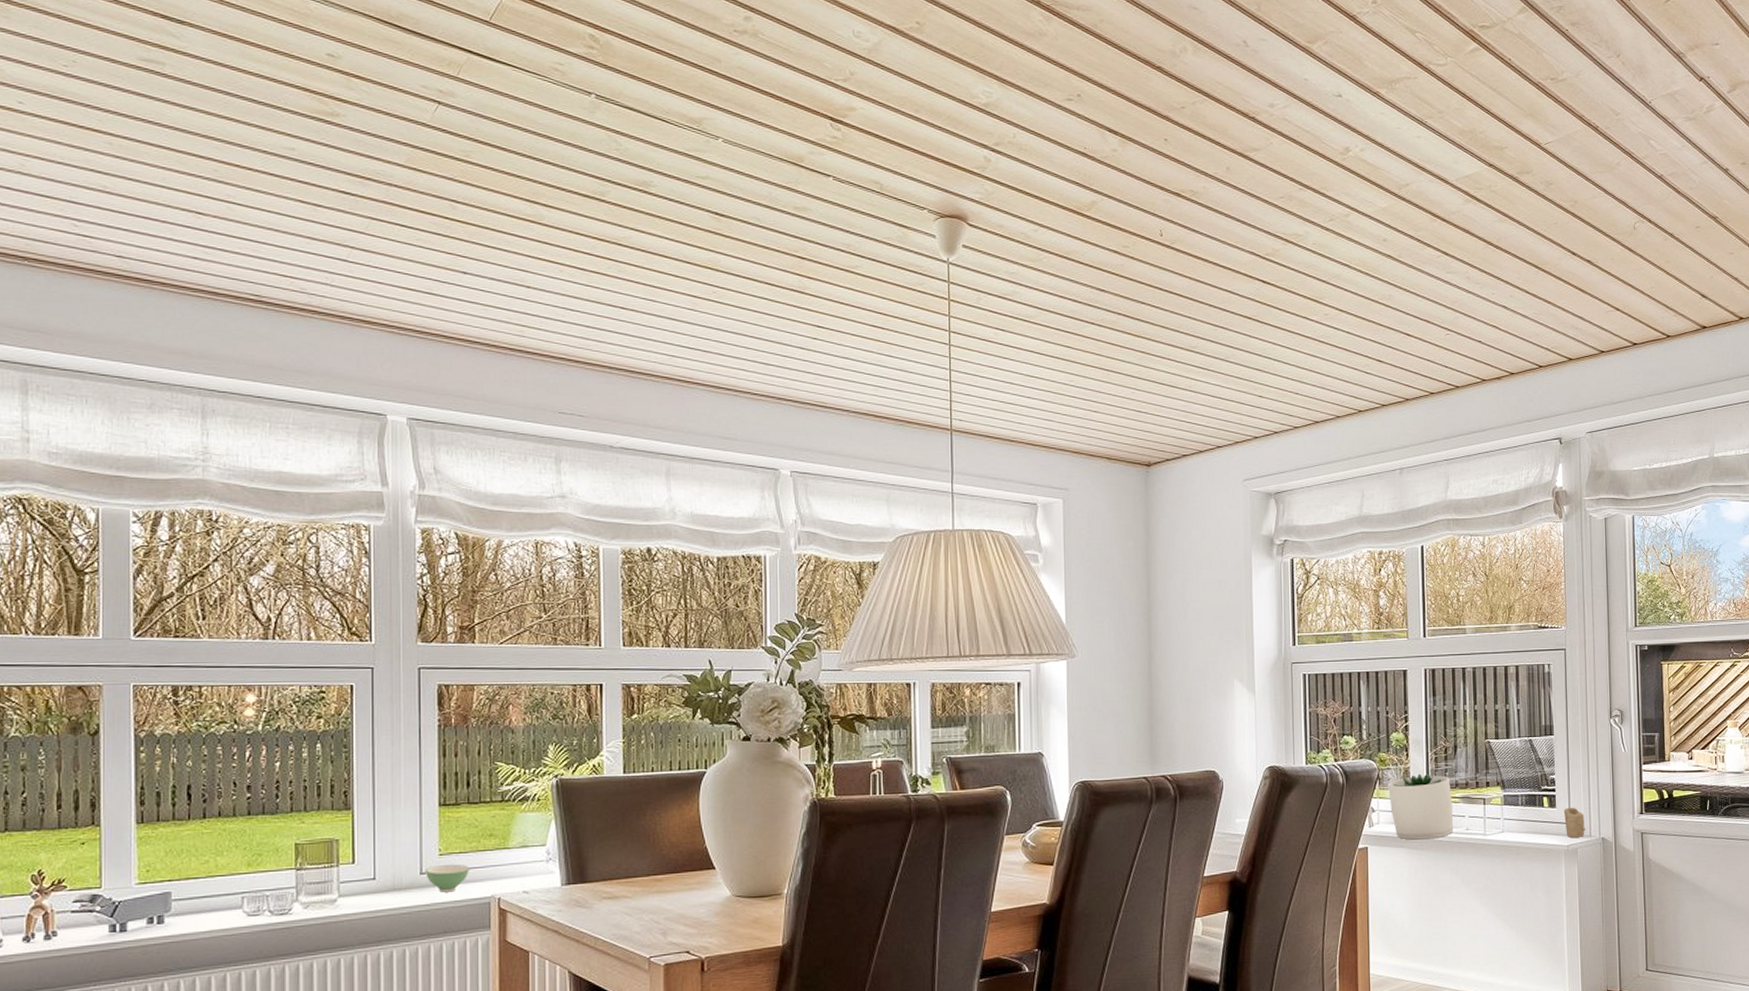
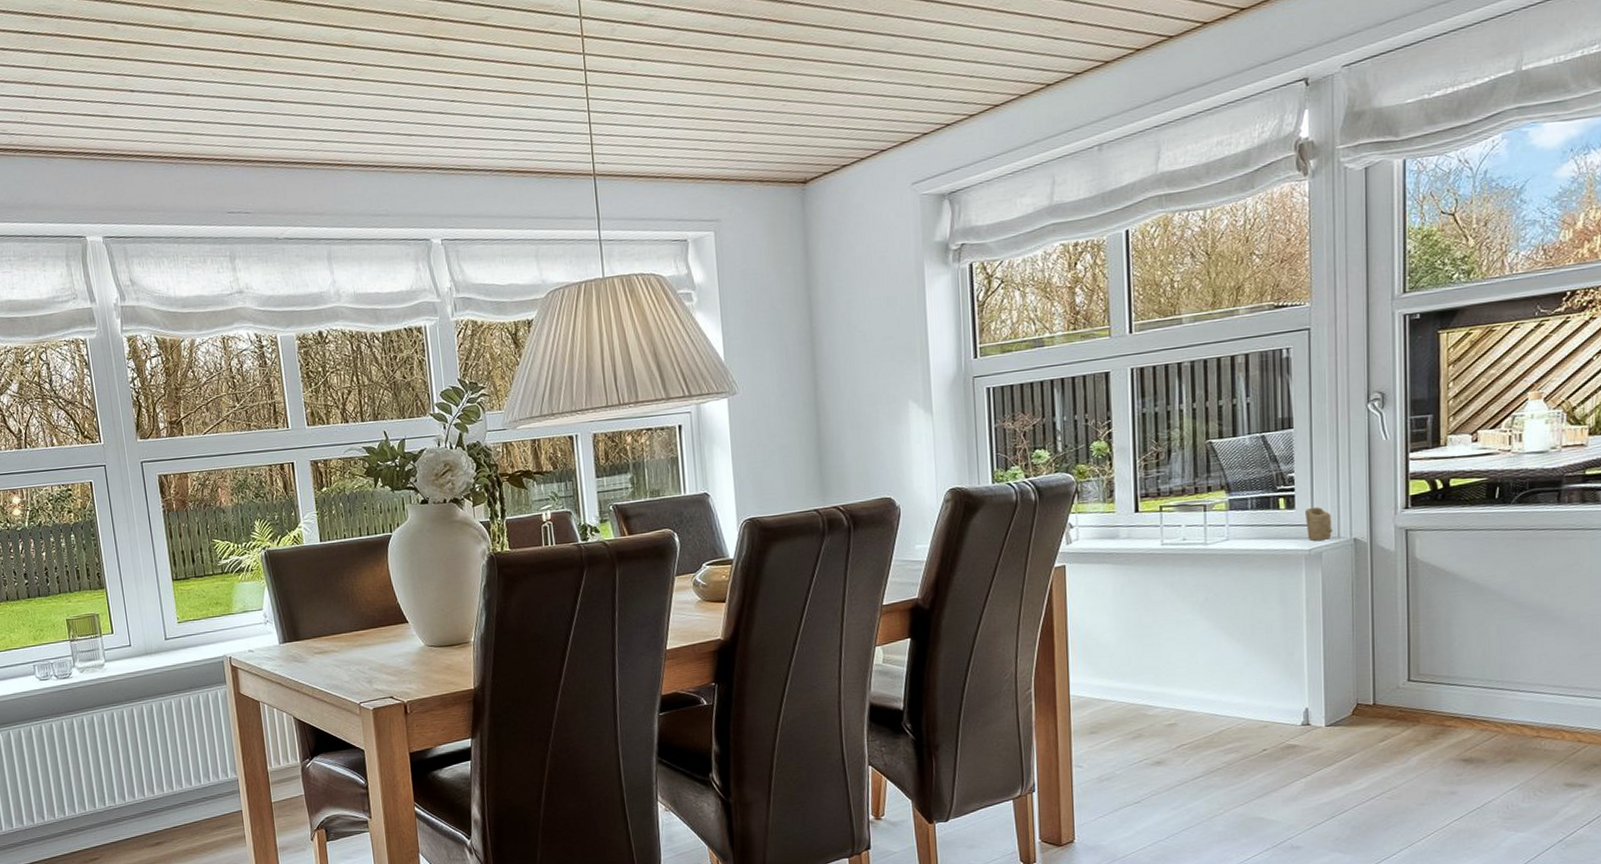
bowl: present [424,864,471,893] -> none [168,629,204,655]
planter: present [1388,773,1454,840] -> none [1089,482,1168,555]

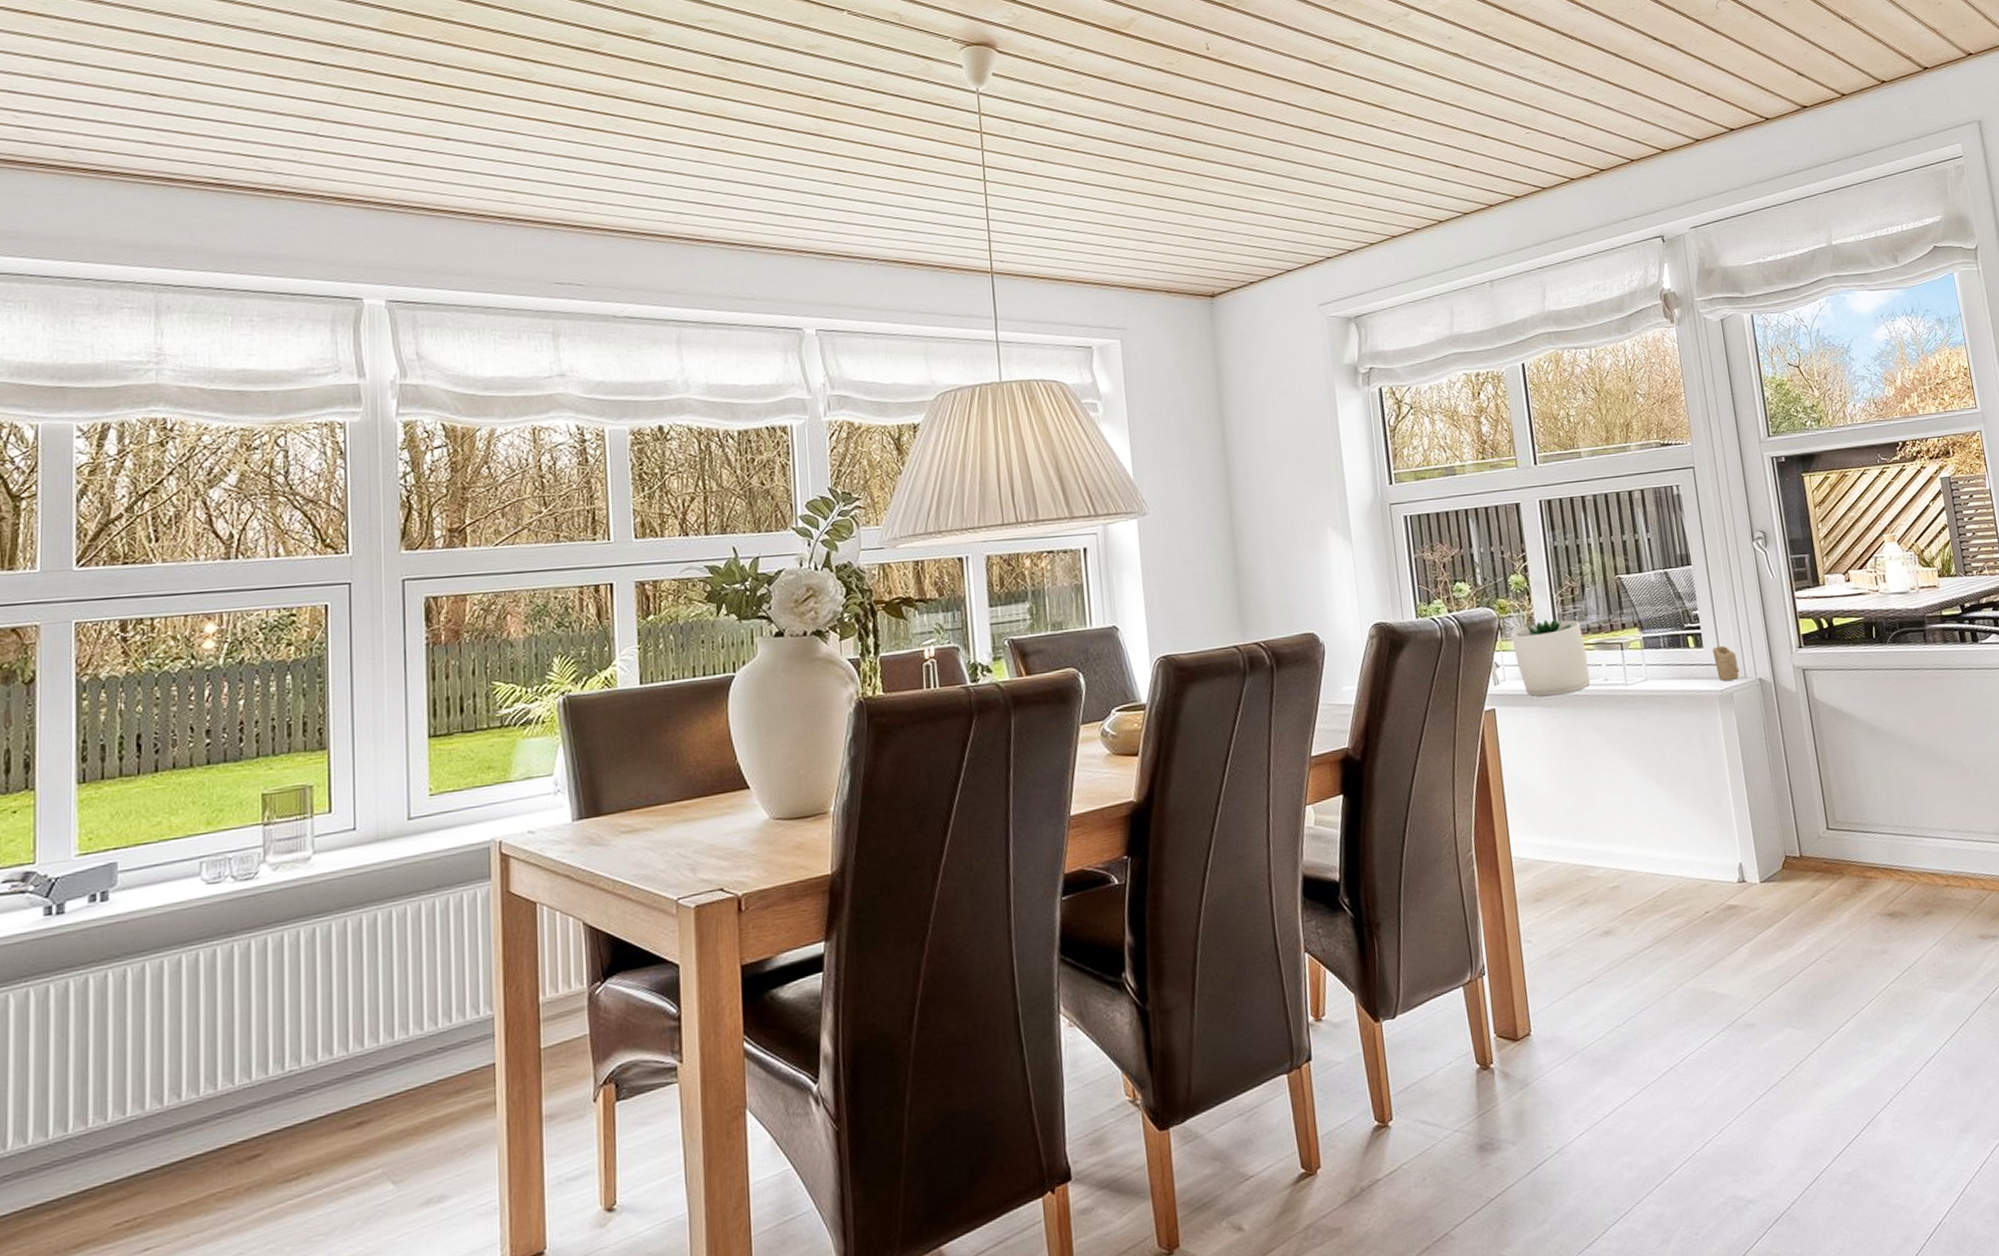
planter: none [1089,482,1168,555] -> present [1511,618,1591,697]

